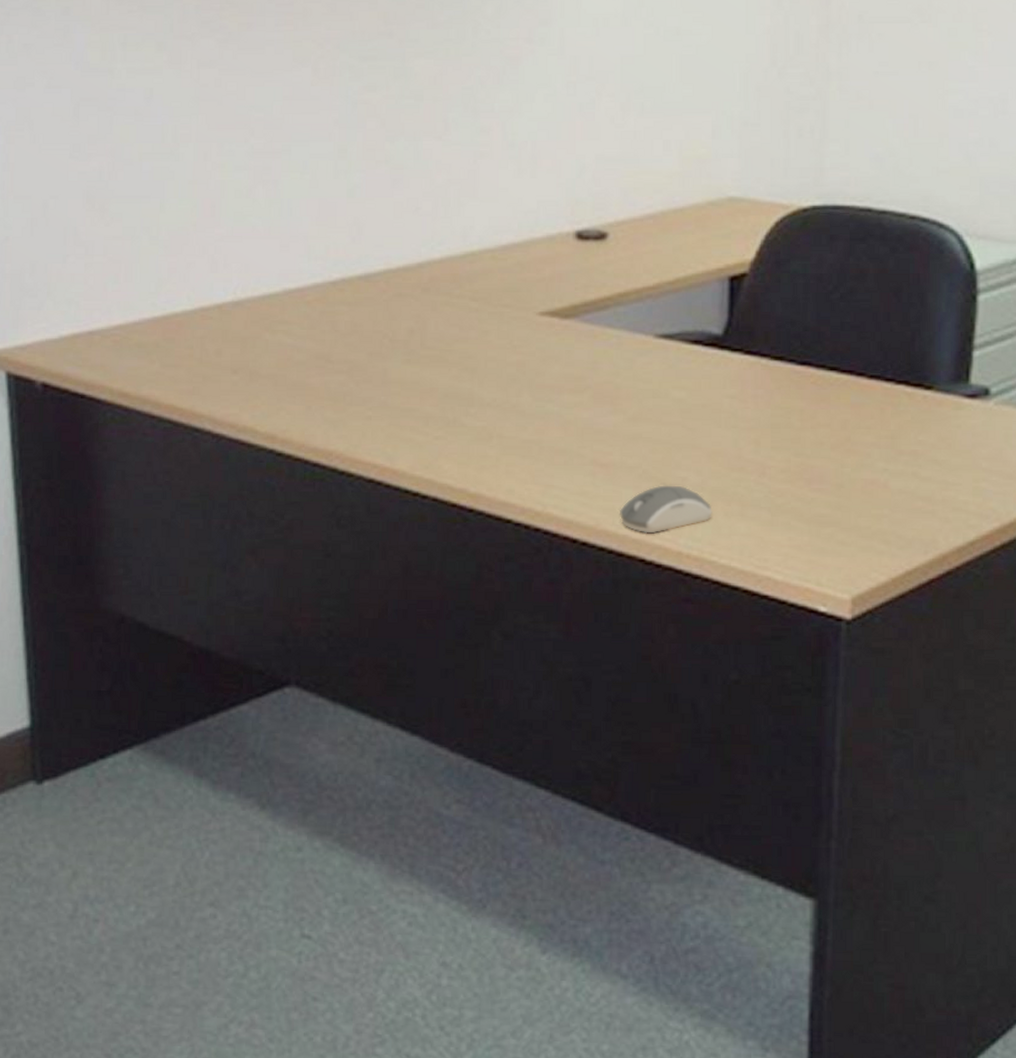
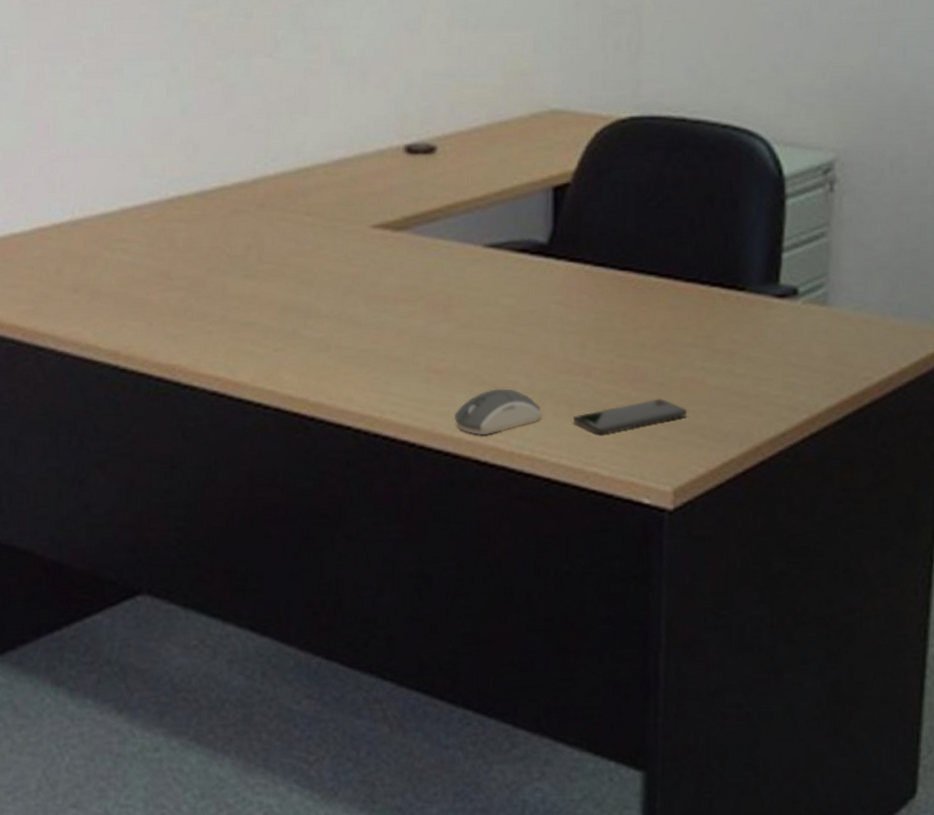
smartphone: none [745,500,869,537] -> present [572,398,688,434]

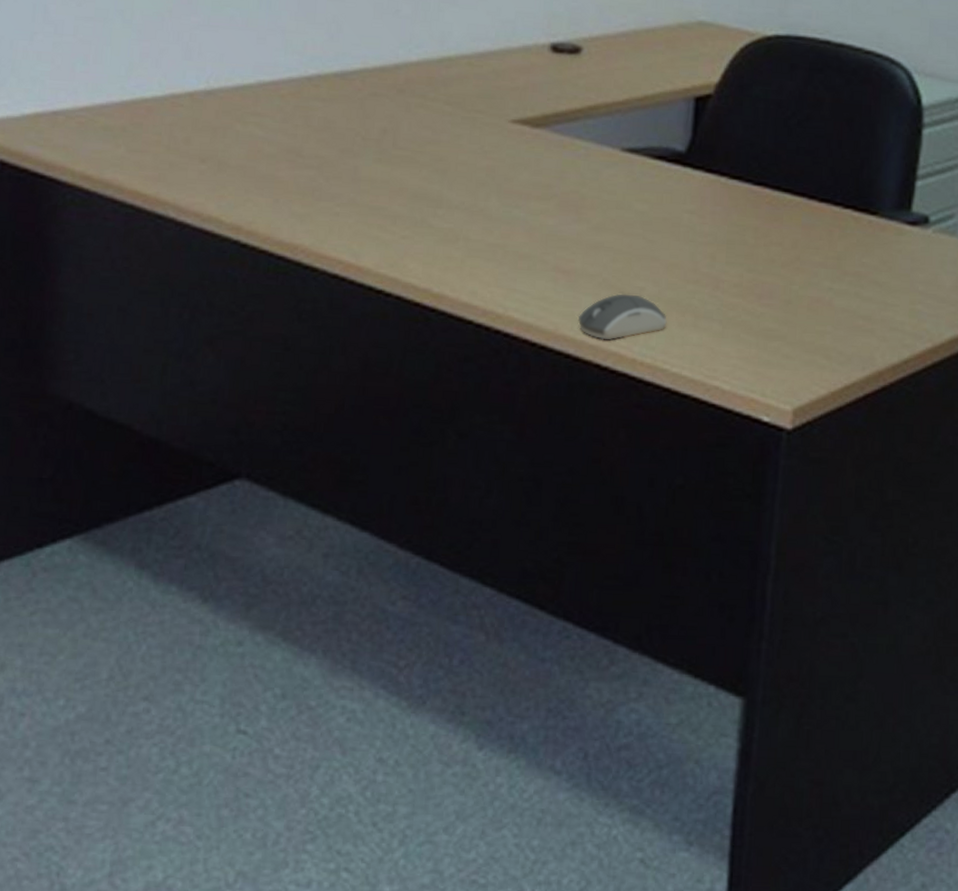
smartphone: present [572,398,688,434] -> none [697,316,813,348]

